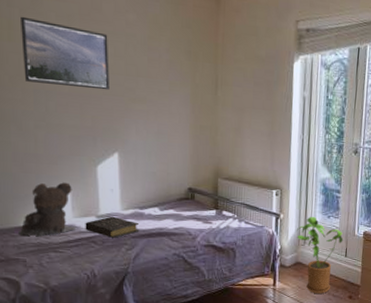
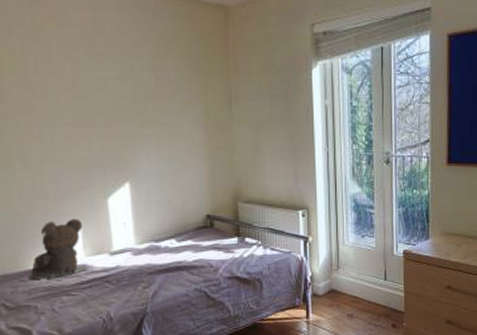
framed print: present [21,16,109,91] -> none [21,46,117,116]
book: present [85,216,140,238] -> none [98,252,157,276]
house plant: present [296,217,343,294] -> none [327,238,381,324]

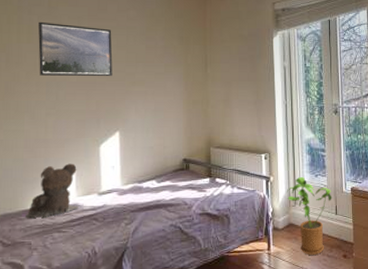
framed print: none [21,46,117,116] -> present [38,21,113,77]
house plant: none [327,238,381,324] -> present [286,177,332,255]

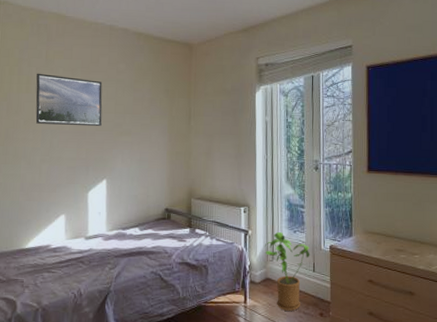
teddy bear: present [26,163,79,219] -> none [19,208,67,259]

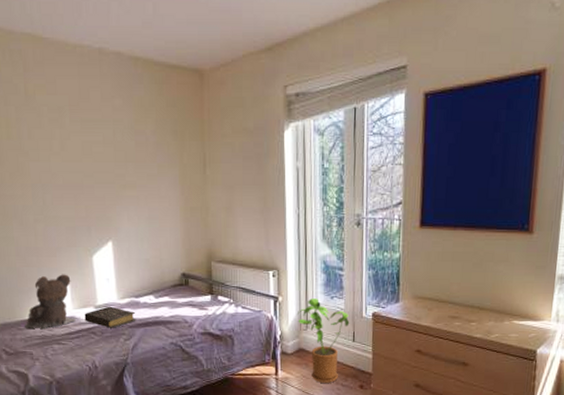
teddy bear: none [19,208,67,259] -> present [25,274,76,330]
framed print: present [35,73,103,127] -> none [17,113,100,179]
book: none [75,237,122,258] -> present [84,306,136,328]

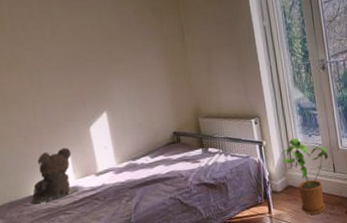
book: present [84,306,136,328] -> none [86,171,136,192]

